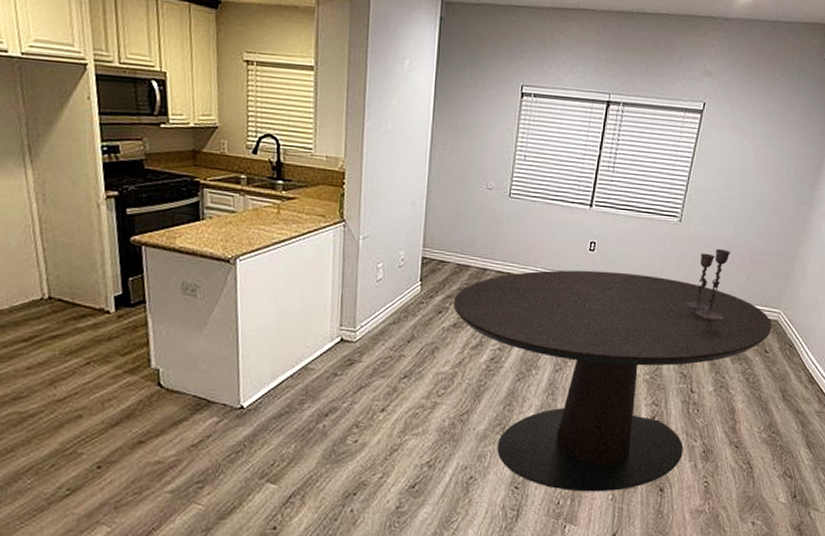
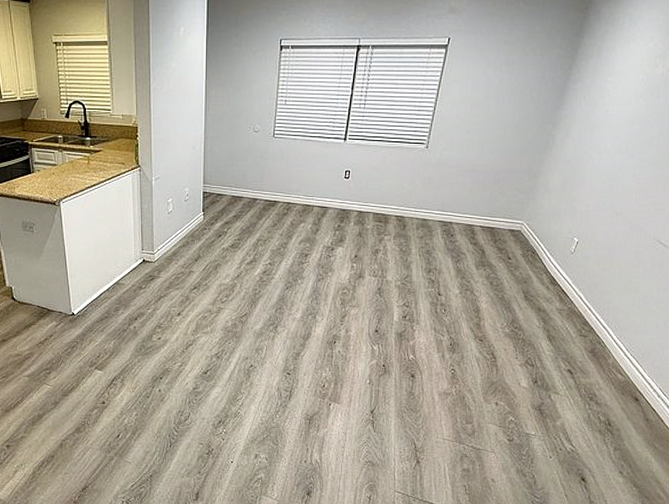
dining table: present [453,270,772,492] -> none [230,195,515,378]
candlestick: present [685,248,731,321] -> none [433,169,476,234]

